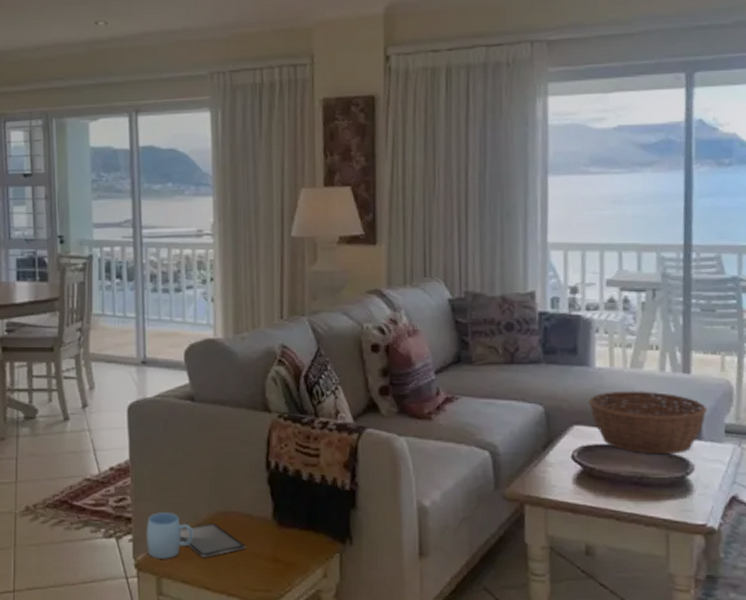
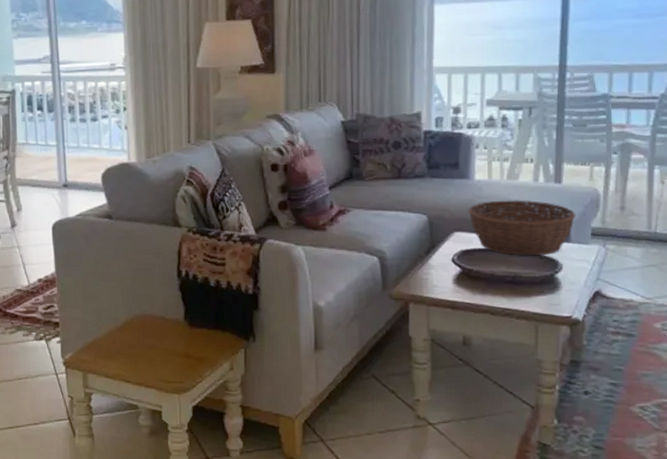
mug: present [146,512,193,560] -> none [72,317,114,358]
tablet: present [179,523,247,558] -> none [102,325,162,355]

